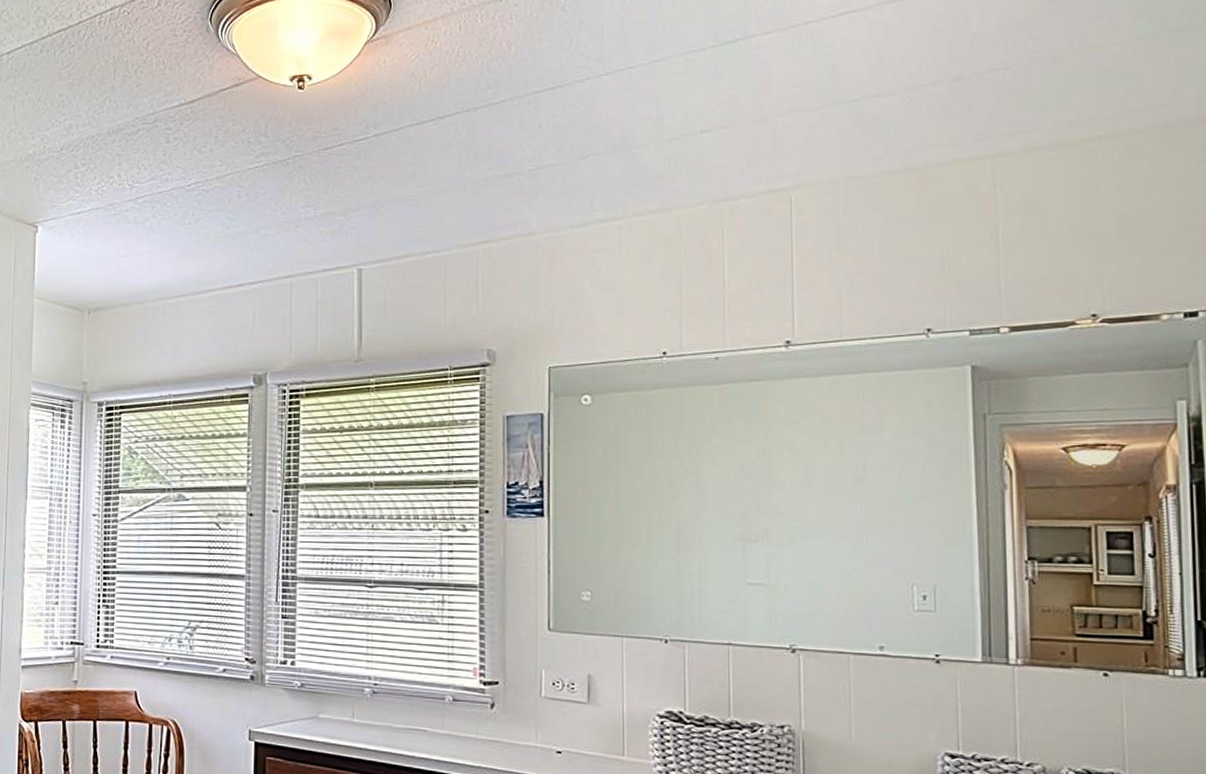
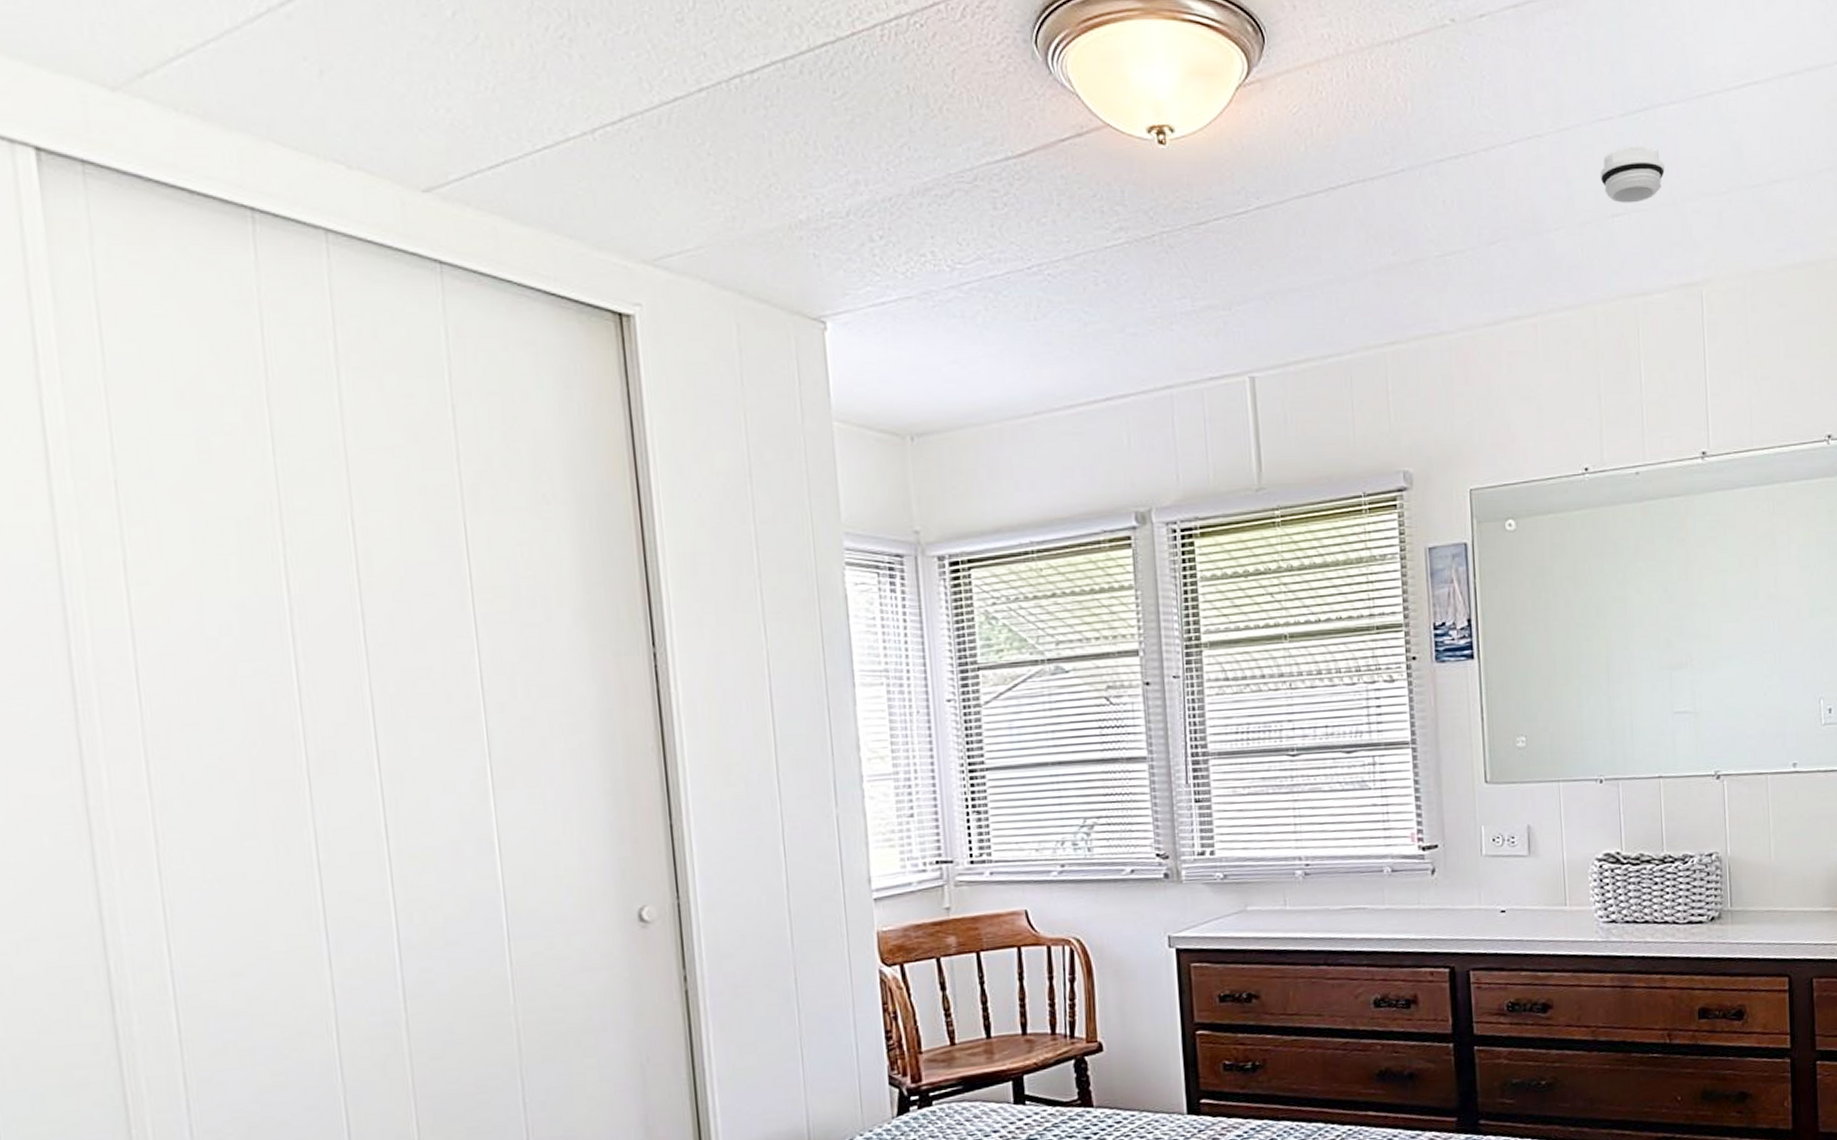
smoke detector: none [690,71,756,121] -> present [1600,146,1665,203]

